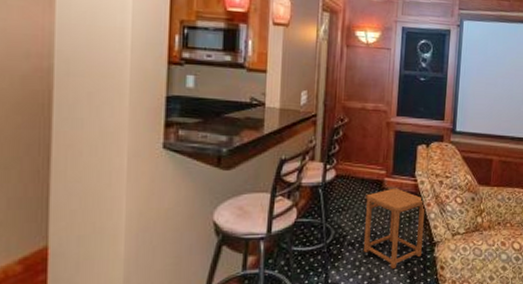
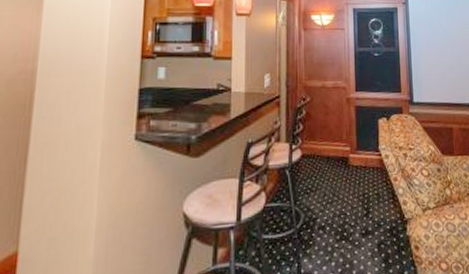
side table: present [364,188,426,270] -> none [333,164,394,253]

